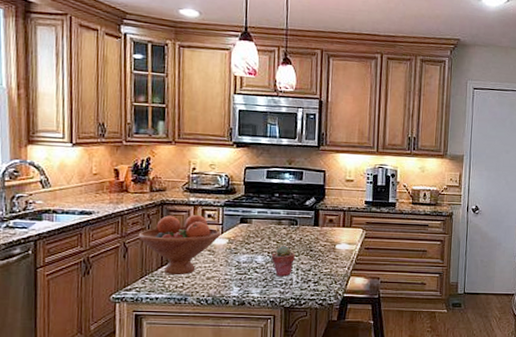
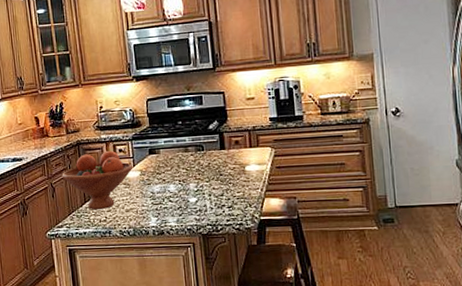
potted succulent: present [271,246,296,277] -> none [182,172,207,204]

